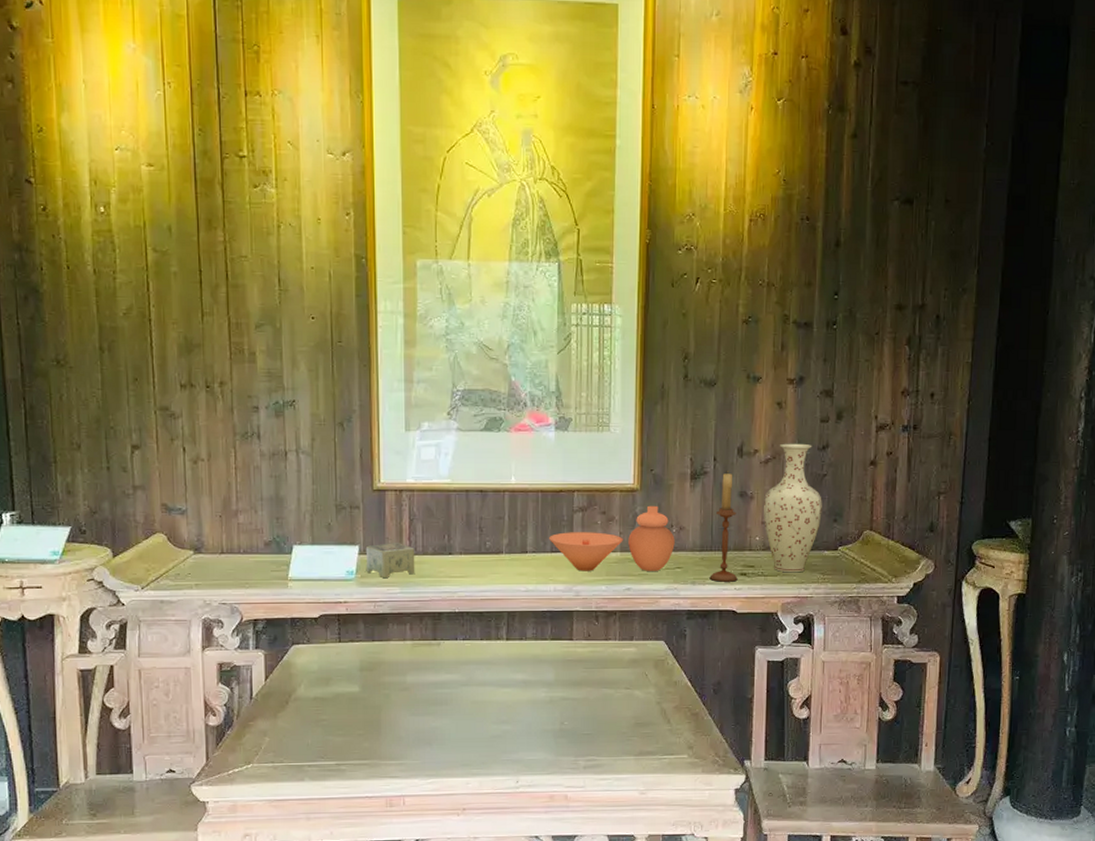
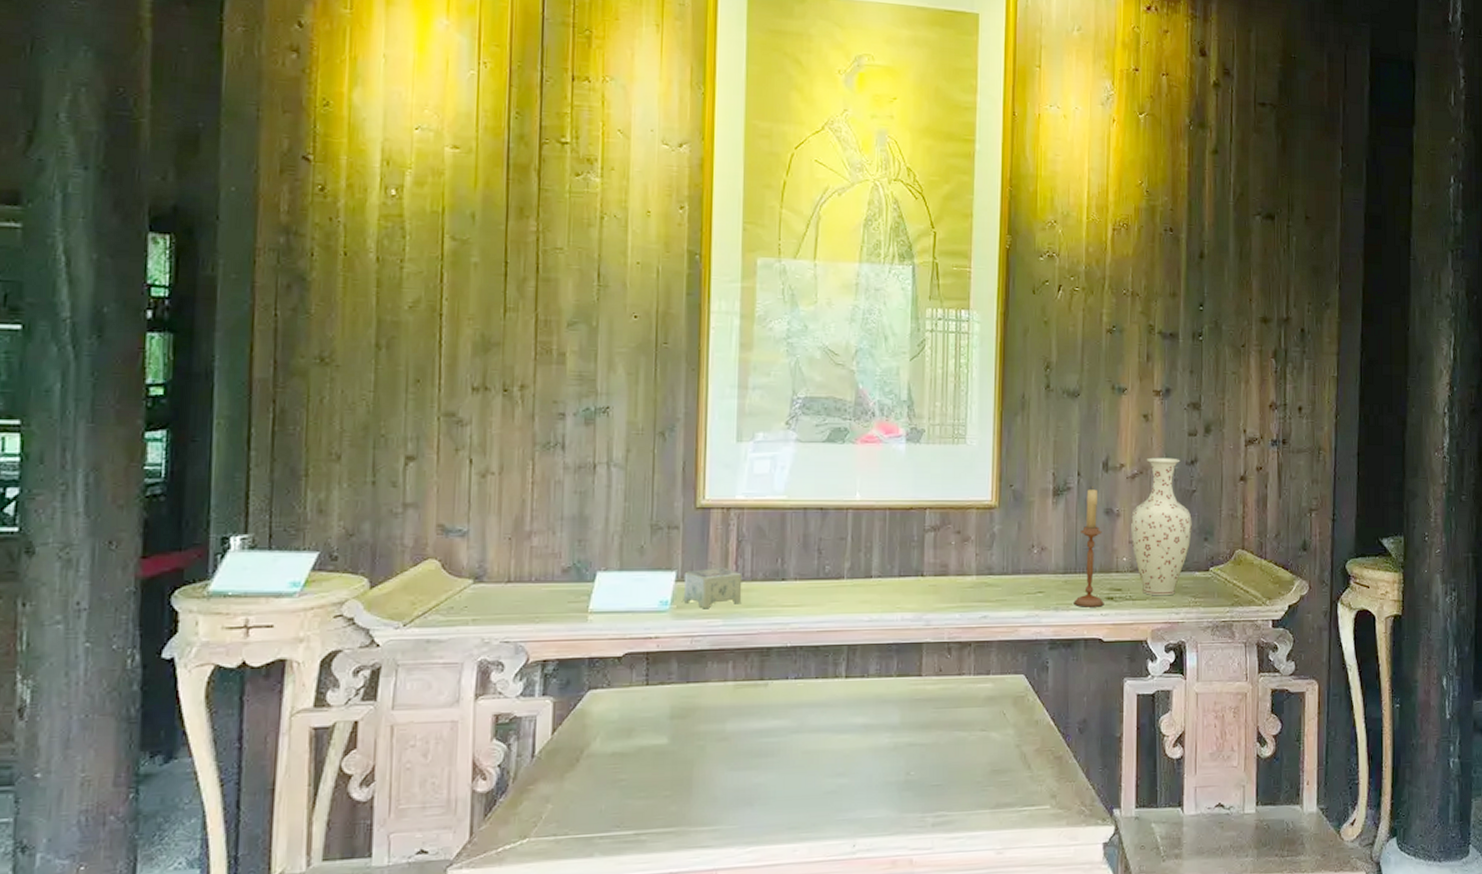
incense burner: present [548,505,675,571] -> none [896,524,1036,598]

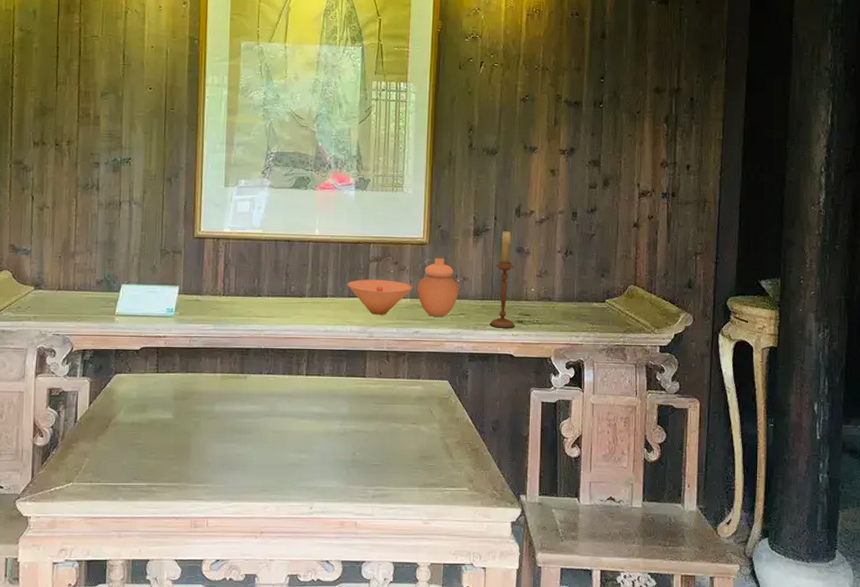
incense holder: present [683,566,743,609] -> none [184,283,228,317]
incense burner: none [896,524,1036,598] -> present [346,257,459,317]
vase: present [1130,457,1192,596] -> none [538,206,591,322]

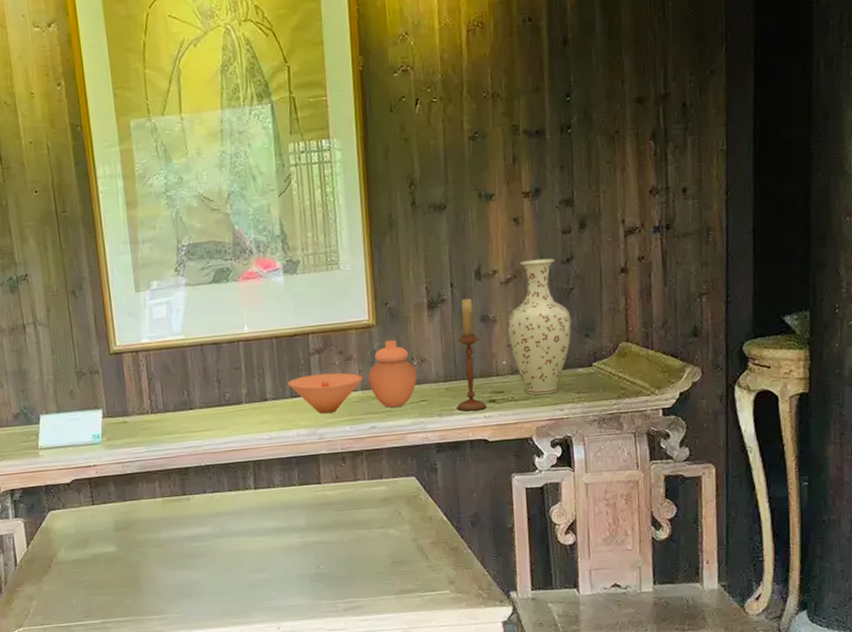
vase: none [538,206,591,322] -> present [507,258,572,395]

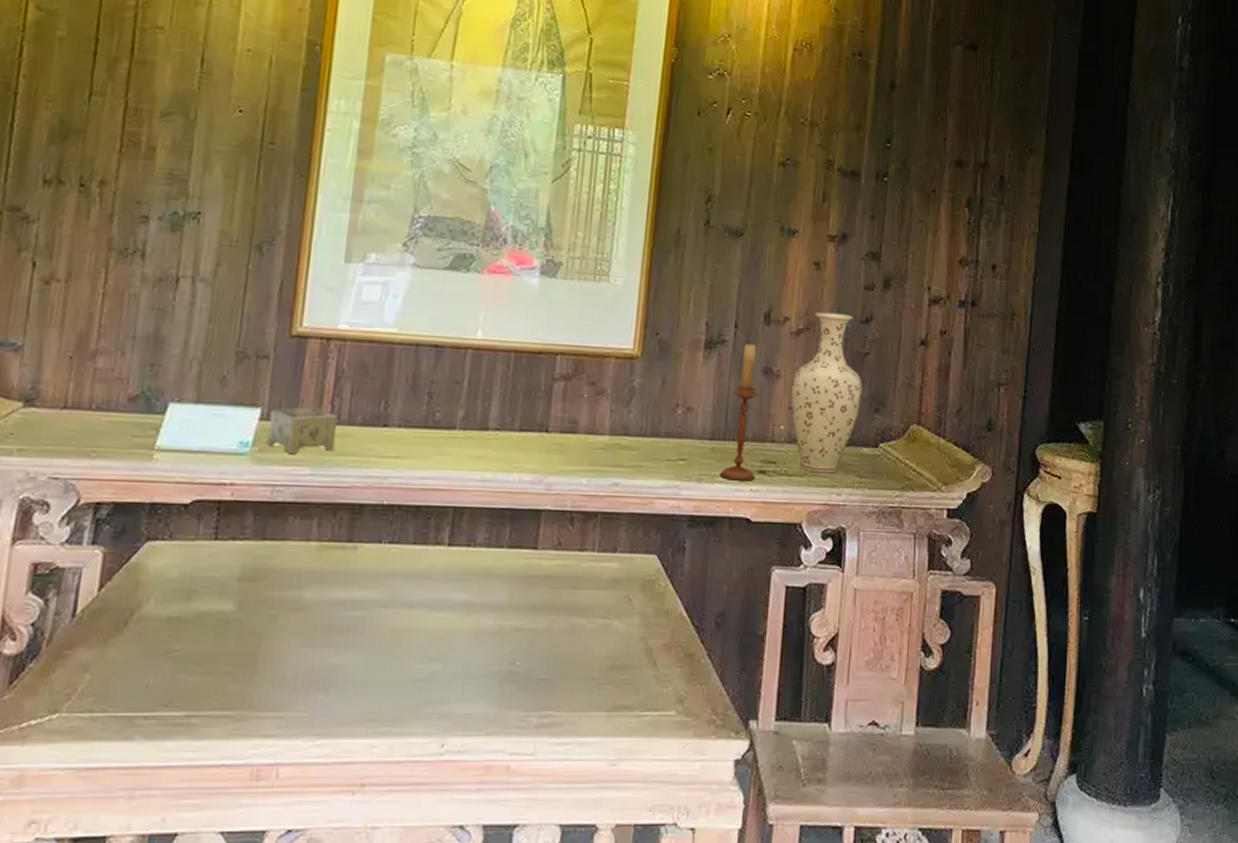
incense holder: none [108,402,159,439] -> present [266,405,338,455]
incense burner: present [287,339,417,414] -> none [517,378,680,463]

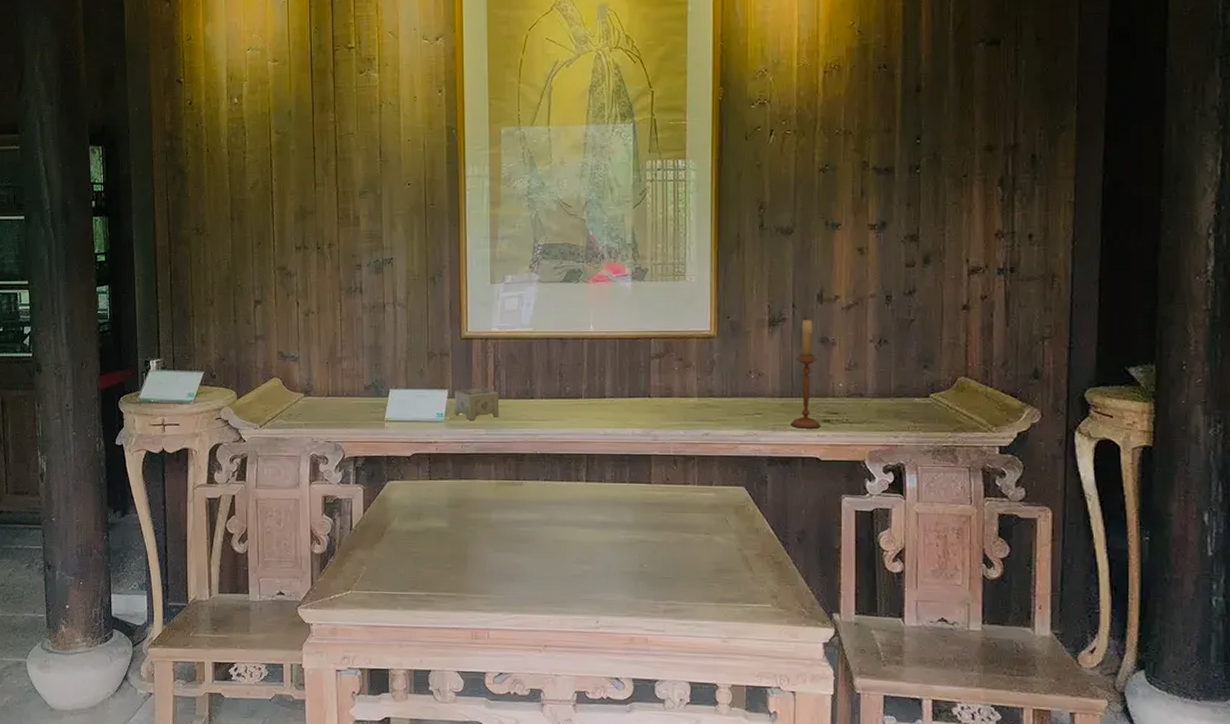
vase: present [790,311,863,474] -> none [846,288,911,420]

